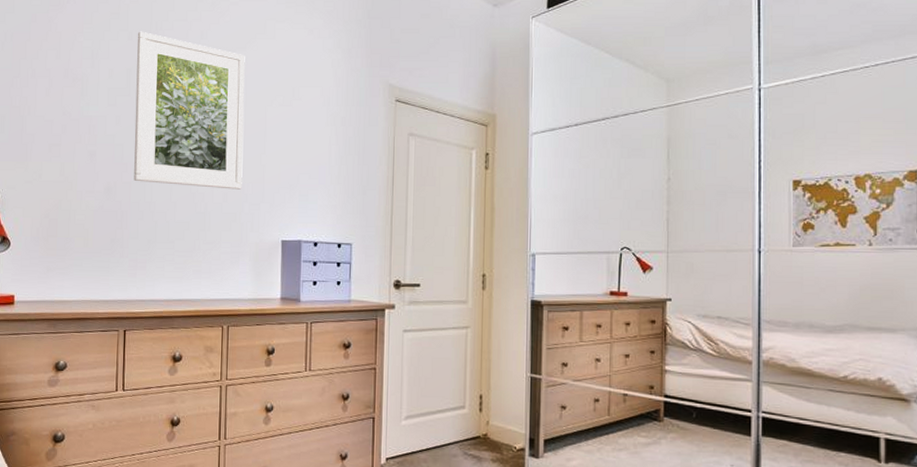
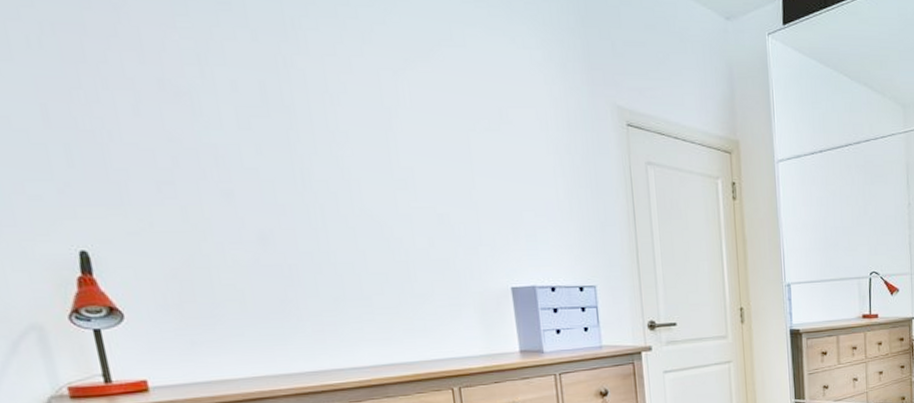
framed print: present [134,31,245,190] -> none [264,29,452,232]

